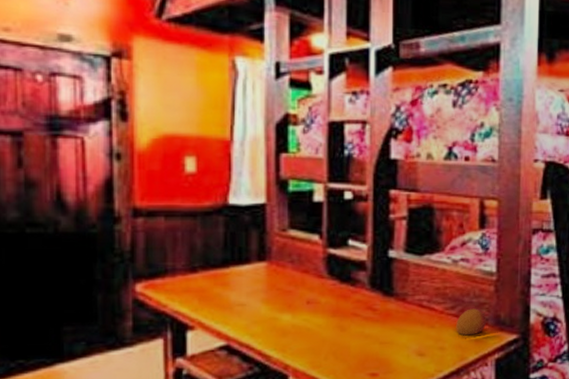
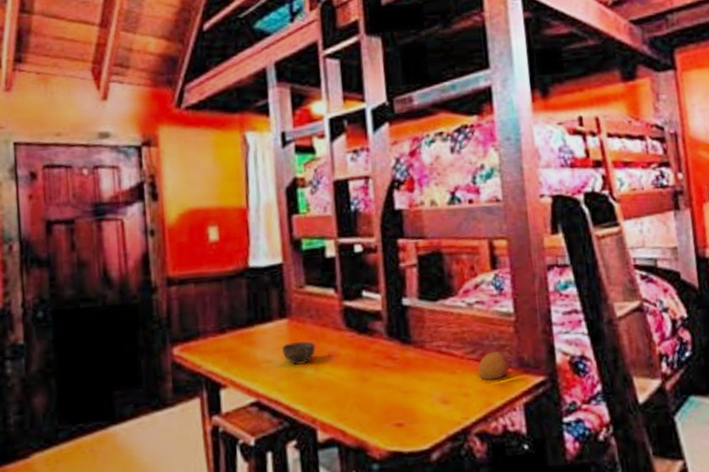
cup: none [258,287,294,310] -> present [282,341,316,365]

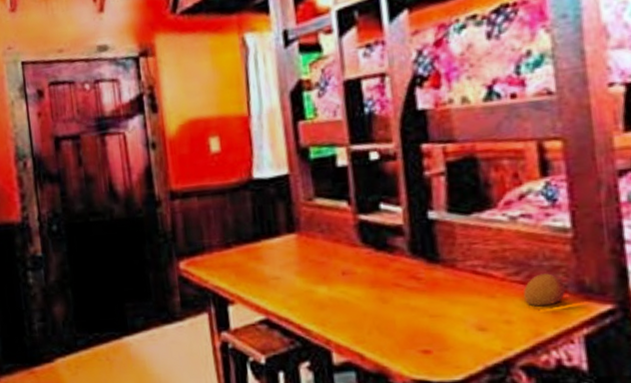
cup: present [282,341,316,365] -> none [291,258,328,283]

